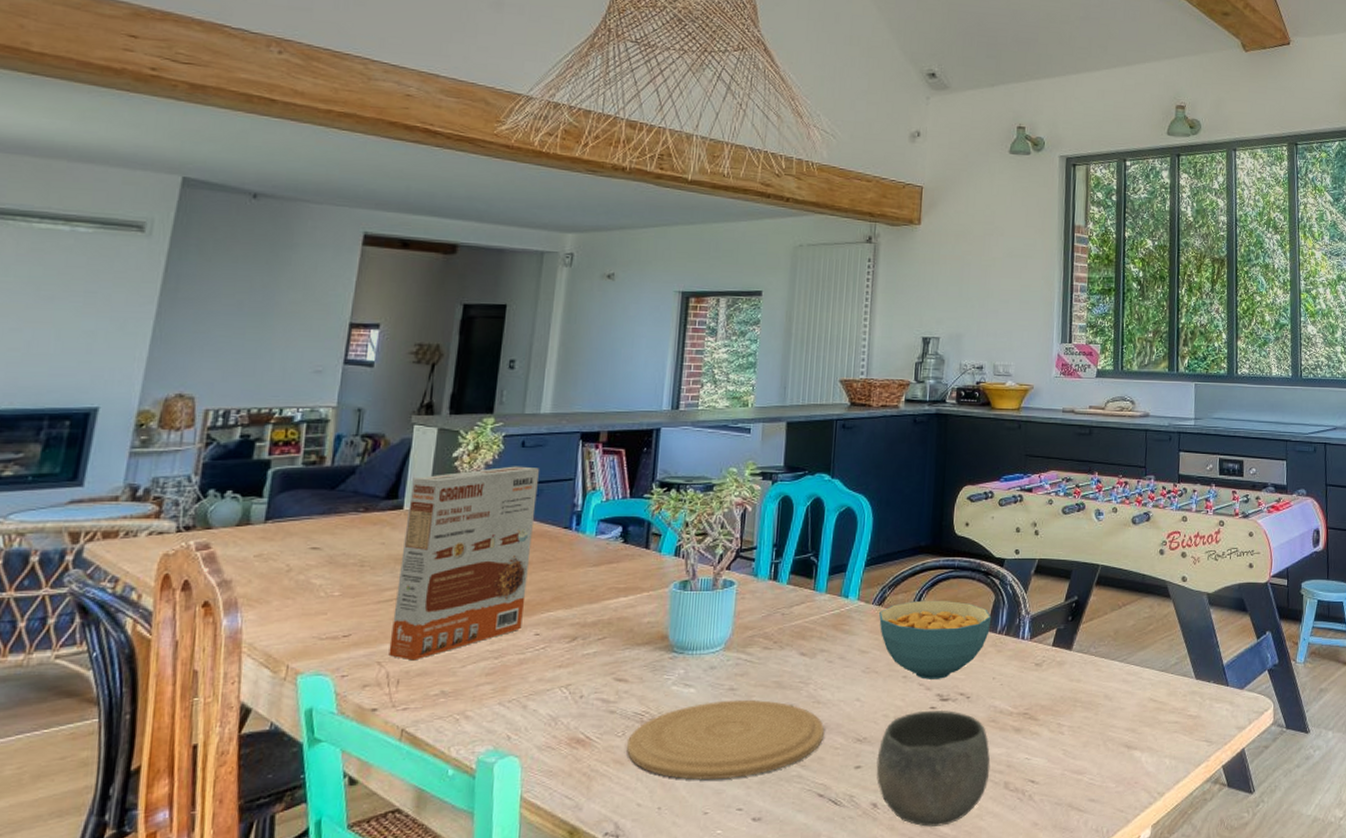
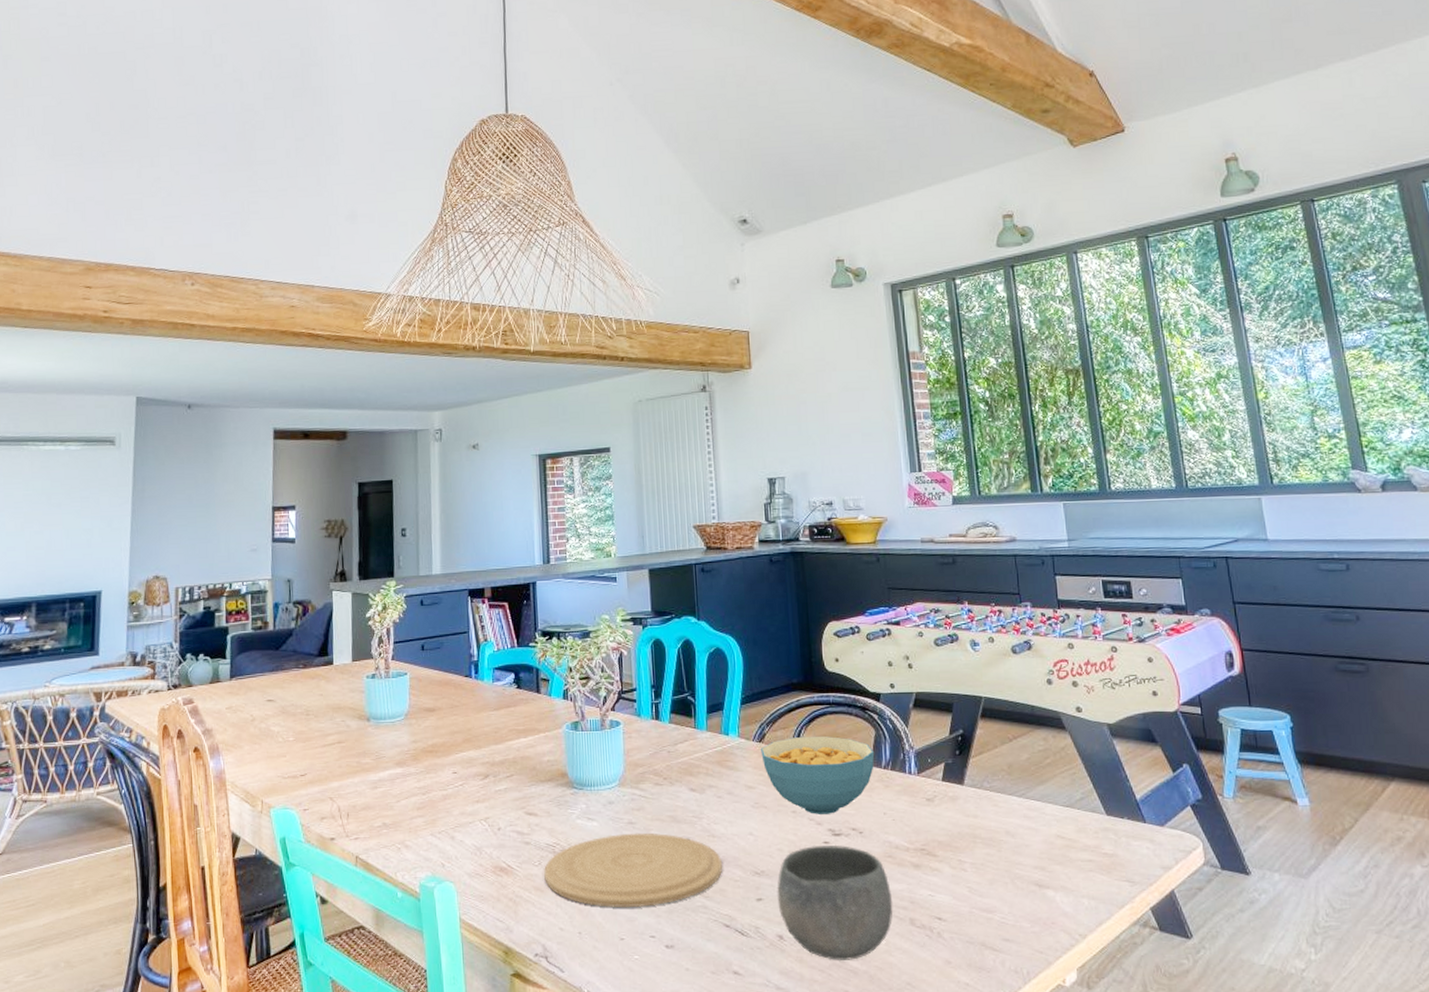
cereal box: present [388,466,539,661] -> none [337,622,441,796]

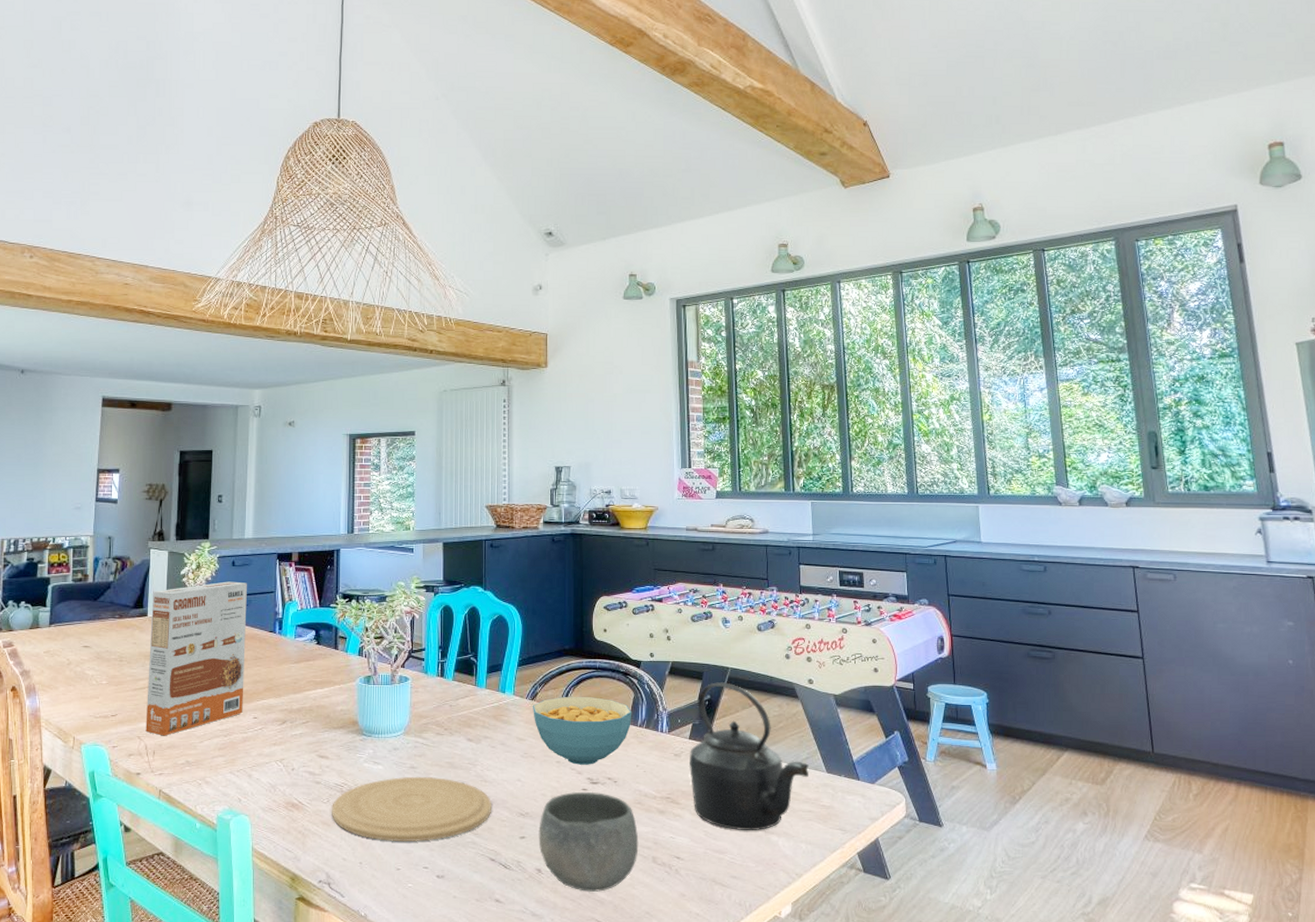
cereal box: none [337,622,441,796] -> present [145,581,247,736]
kettle: none [944,714,1085,885] -> present [688,682,809,830]

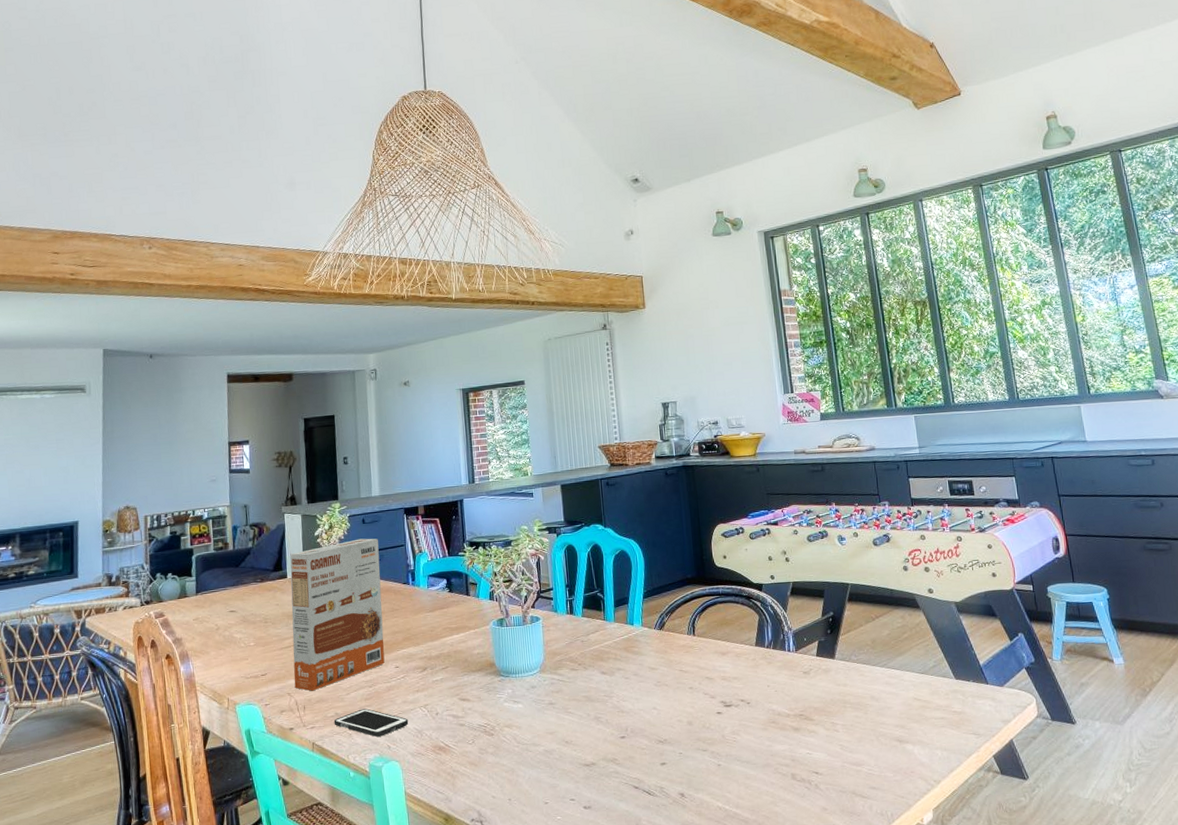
cell phone: none [184,758,262,788] -> present [334,709,409,737]
plate: present [332,776,492,841] -> none [477,711,632,777]
cereal bowl: present [533,696,632,765] -> none [661,622,759,690]
bowl: present [538,791,639,892] -> none [678,714,777,812]
kettle: present [688,682,809,830] -> none [818,598,937,742]

